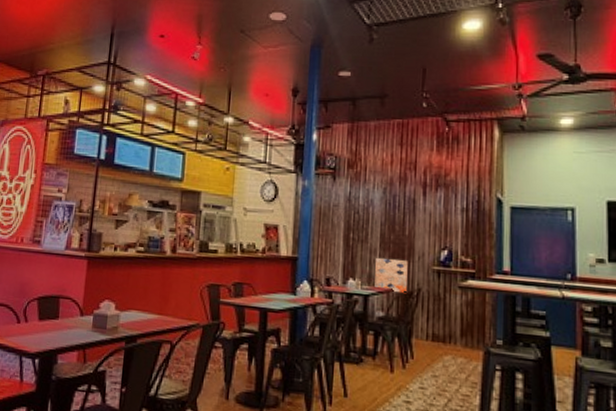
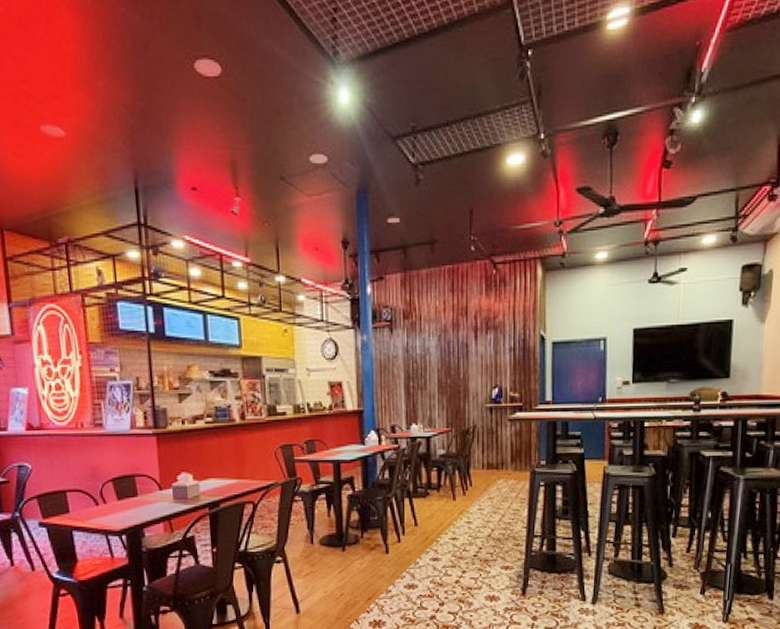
wall art: present [374,257,408,294] -> none [435,401,465,432]

